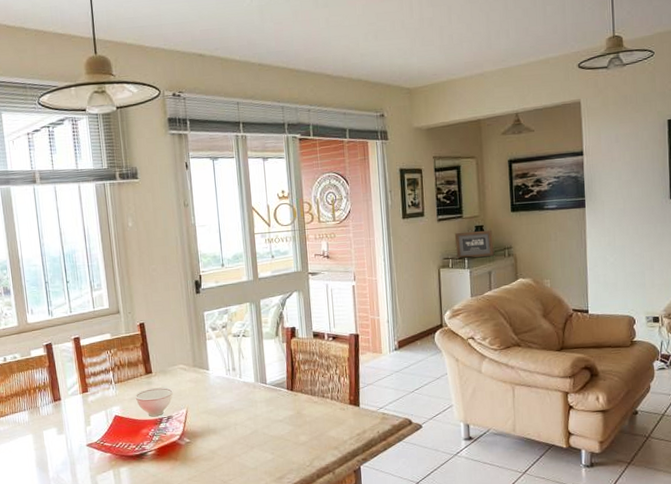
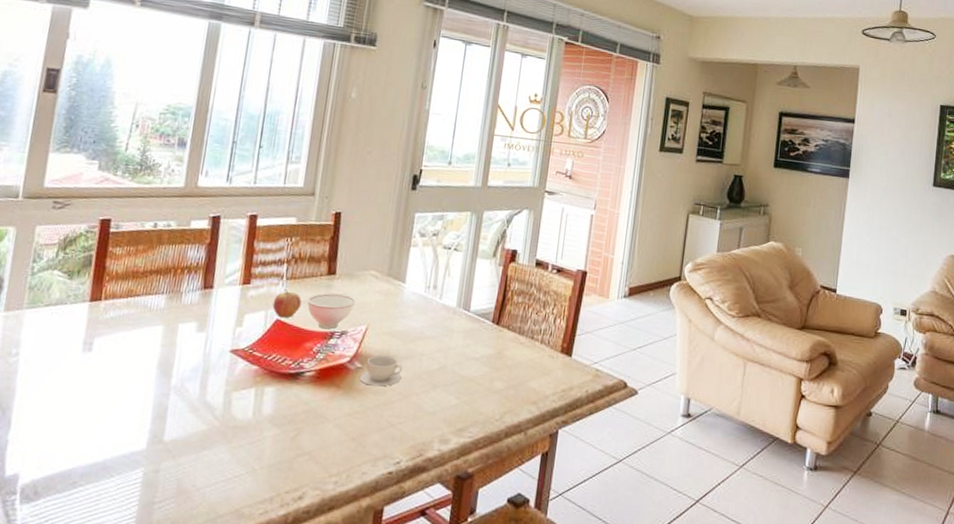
fruit: none [109,391,131,413] -> present [272,289,302,318]
teacup: none [190,429,223,455] -> present [359,354,403,387]
picture frame: present [455,231,494,260] -> none [709,179,751,212]

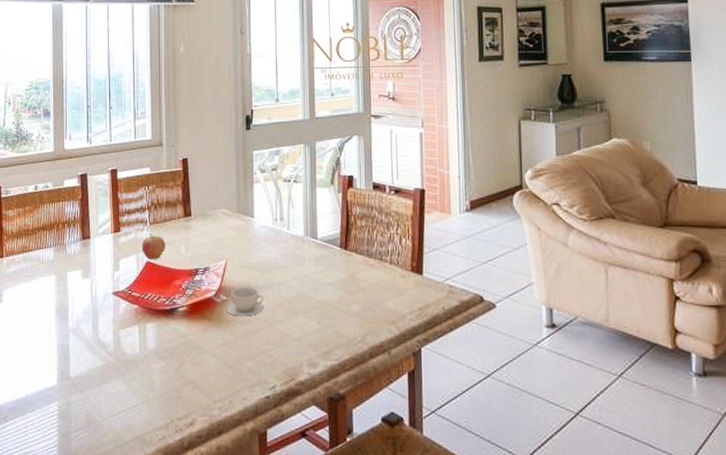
bowl: present [307,292,357,330] -> none [170,233,214,267]

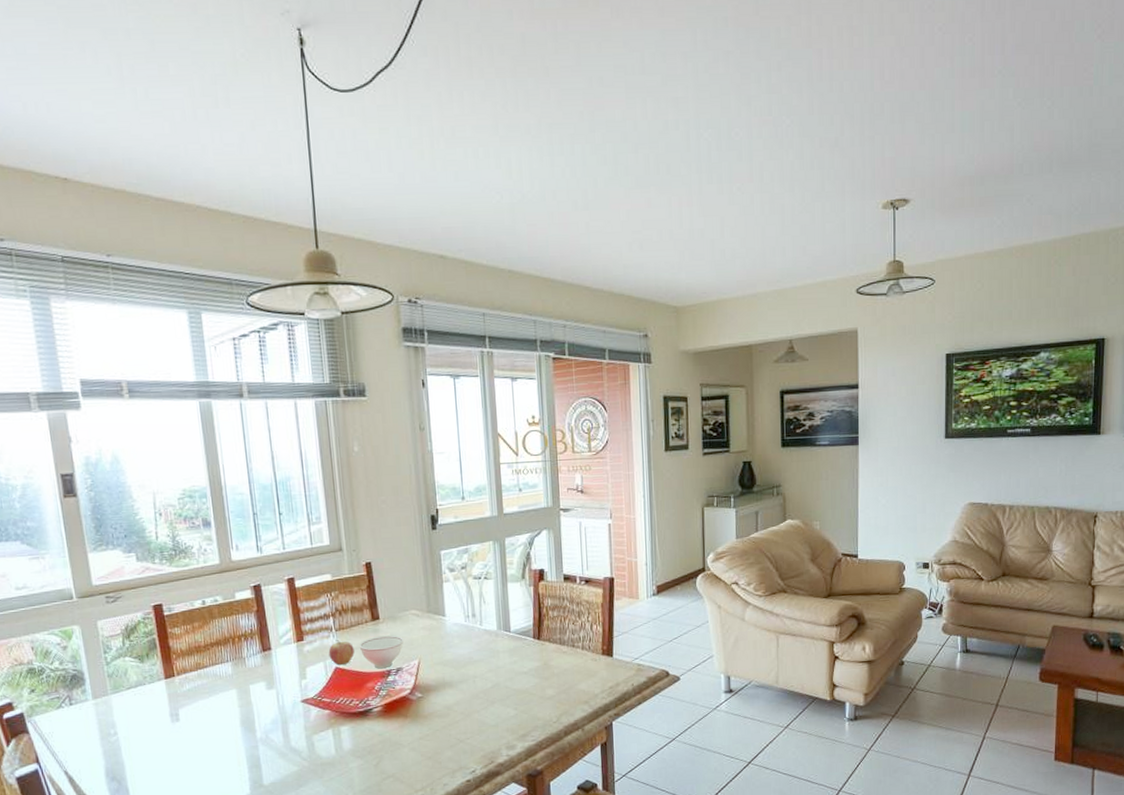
bowl: none [170,233,214,267] -> present [359,635,405,669]
teacup: present [227,287,264,317] -> none [423,682,460,711]

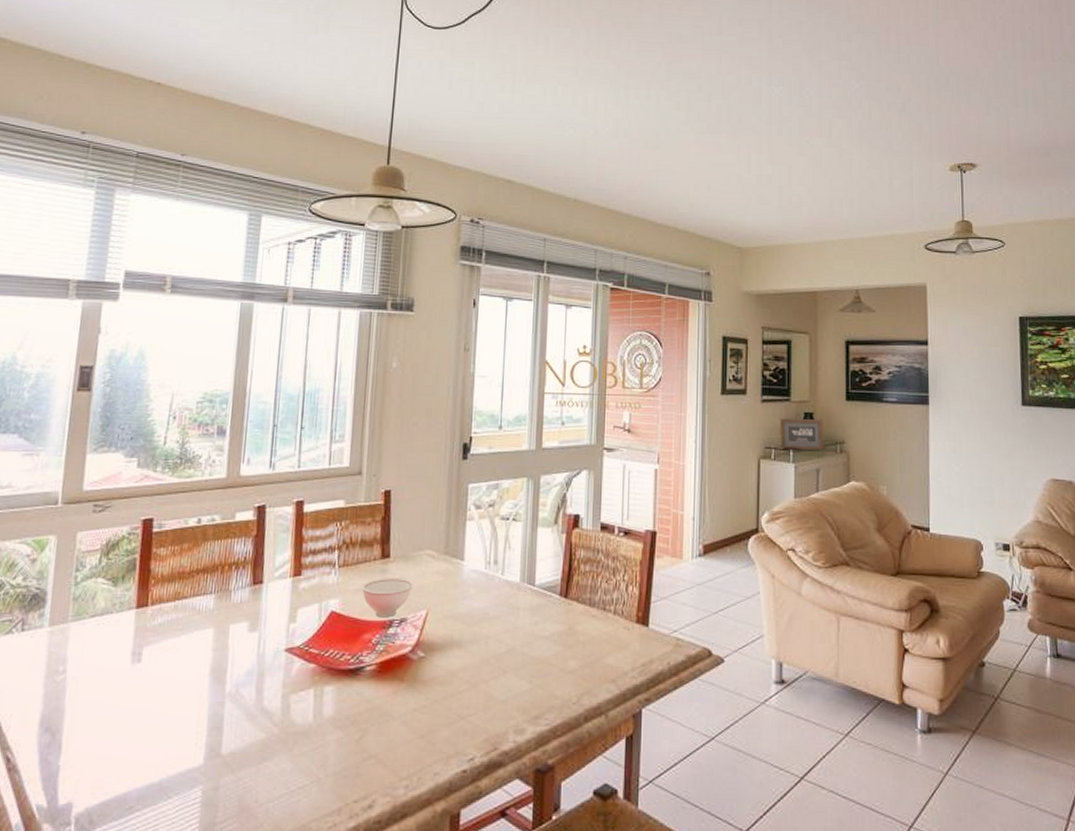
fruit: present [328,640,355,665] -> none [326,578,356,608]
picture frame: none [721,467,762,498] -> present [781,419,823,451]

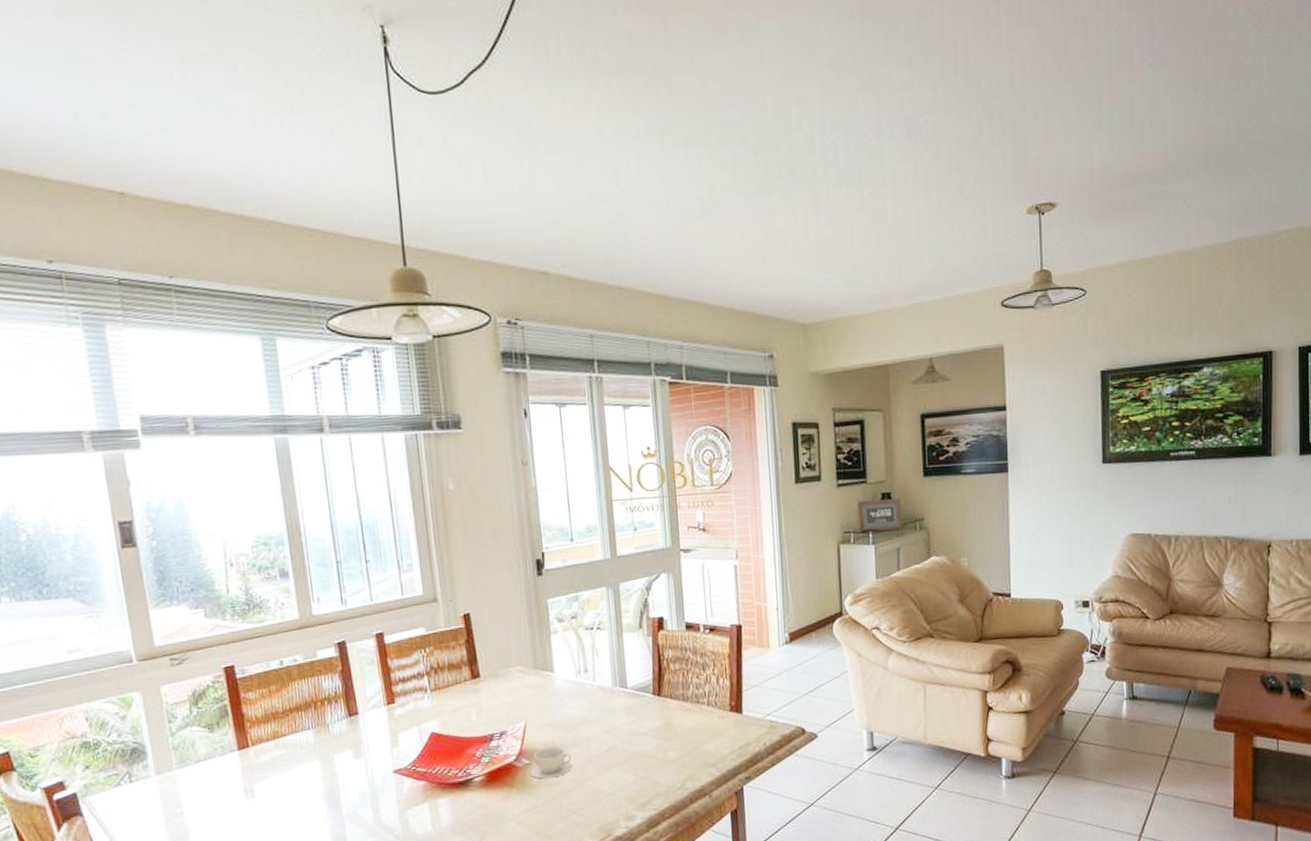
bowl: present [362,577,414,618] -> none [457,694,509,733]
teacup: none [424,641,468,676] -> present [530,746,572,779]

